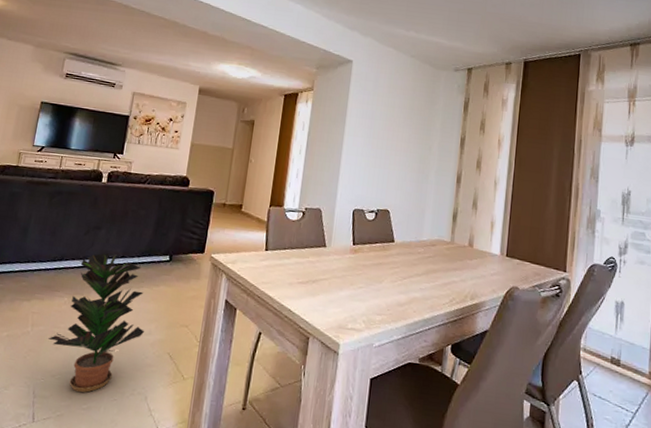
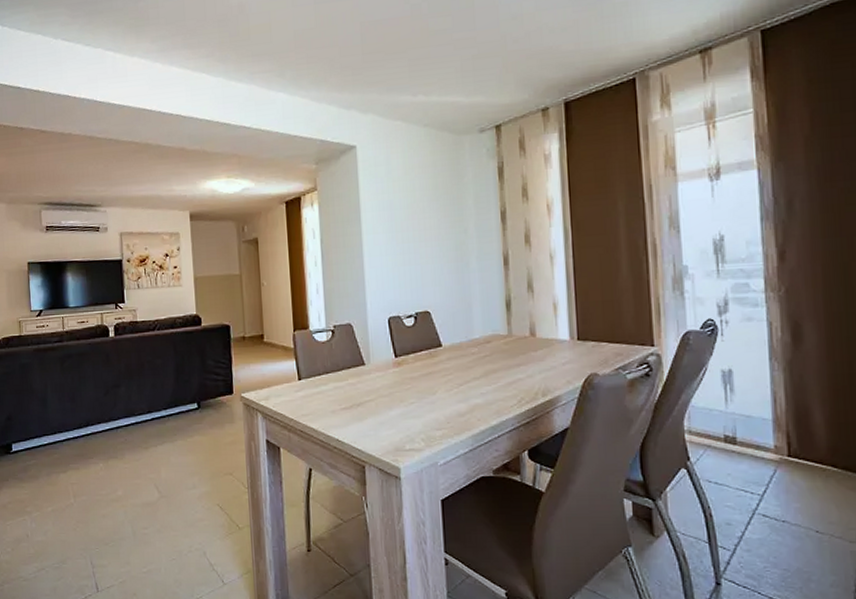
potted plant: present [48,253,144,393] -> none [93,409,188,556]

